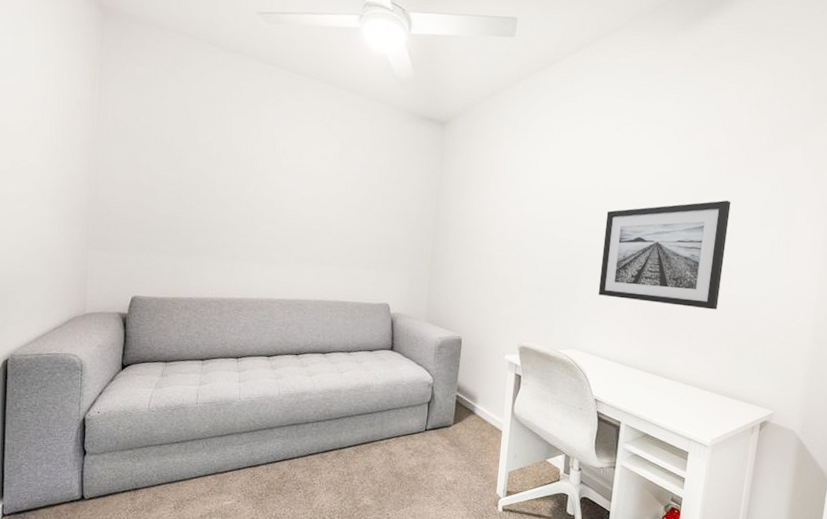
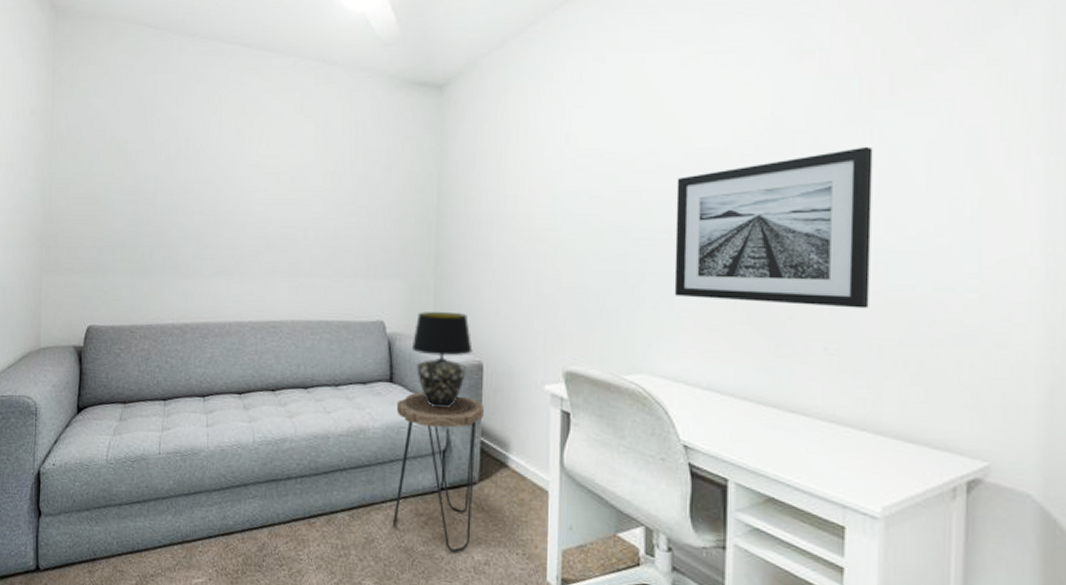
side table: none [388,358,460,476] -> present [393,392,484,553]
table lamp: none [409,298,455,371] -> present [411,311,473,408]

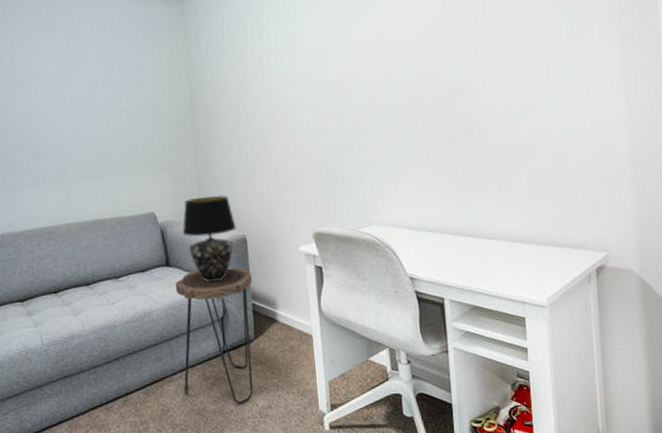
wall art: present [674,146,873,309] -> none [382,28,524,159]

